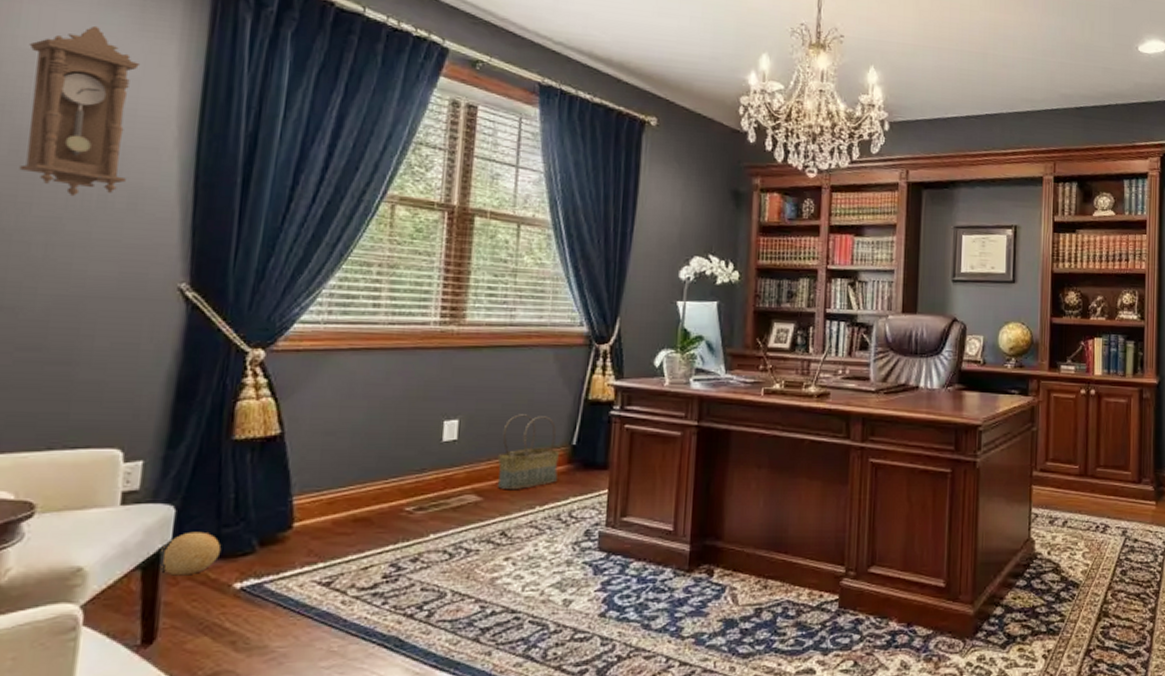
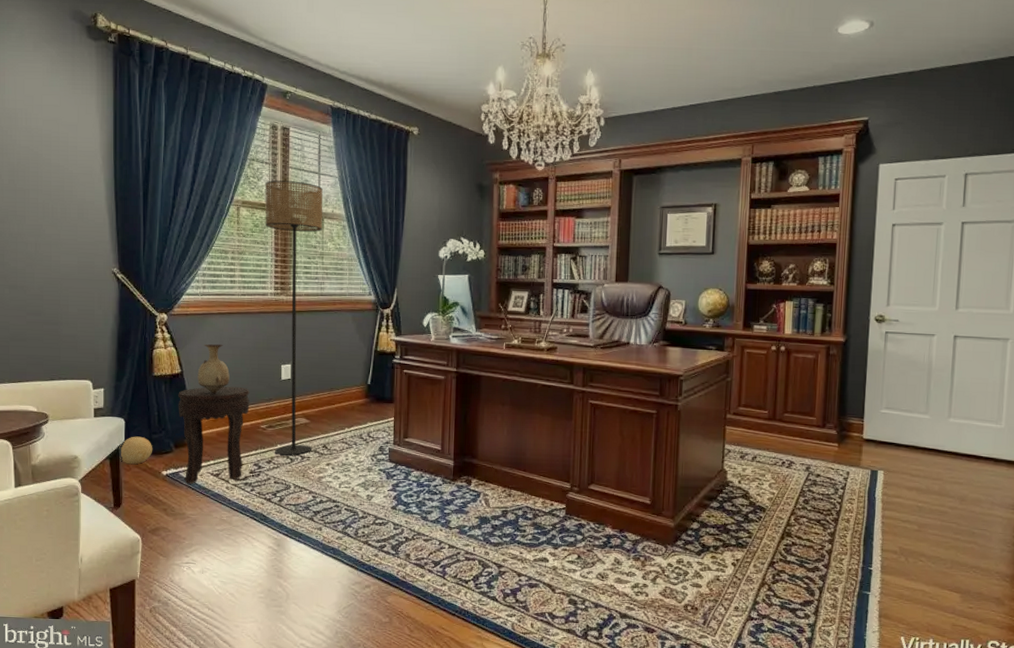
pendulum clock: present [19,25,139,197] -> none [12,88,75,210]
side table: none [270,452,392,600] -> present [178,386,250,484]
vase: none [307,392,361,463] -> present [197,344,230,393]
floor lamp: none [425,171,521,549] -> present [265,180,323,455]
basket: present [497,414,561,490] -> none [318,361,360,416]

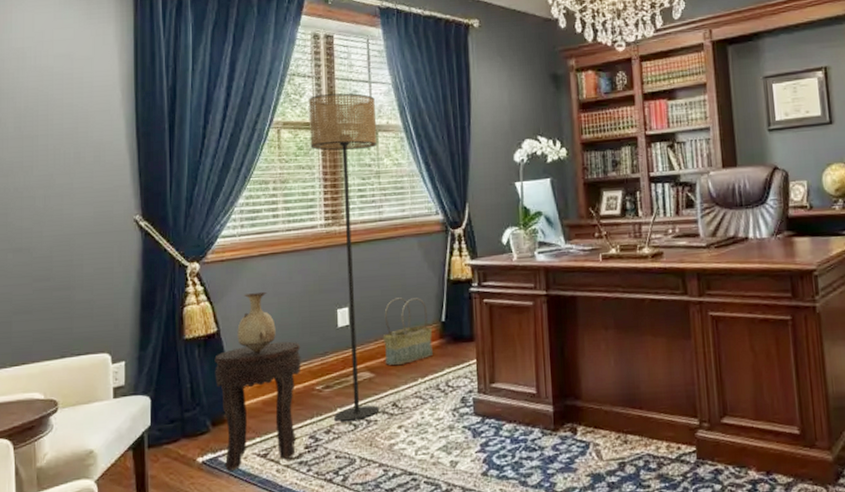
decorative ball: present [119,436,153,464] -> none [144,416,186,453]
basket: none [318,361,360,416] -> present [382,297,433,366]

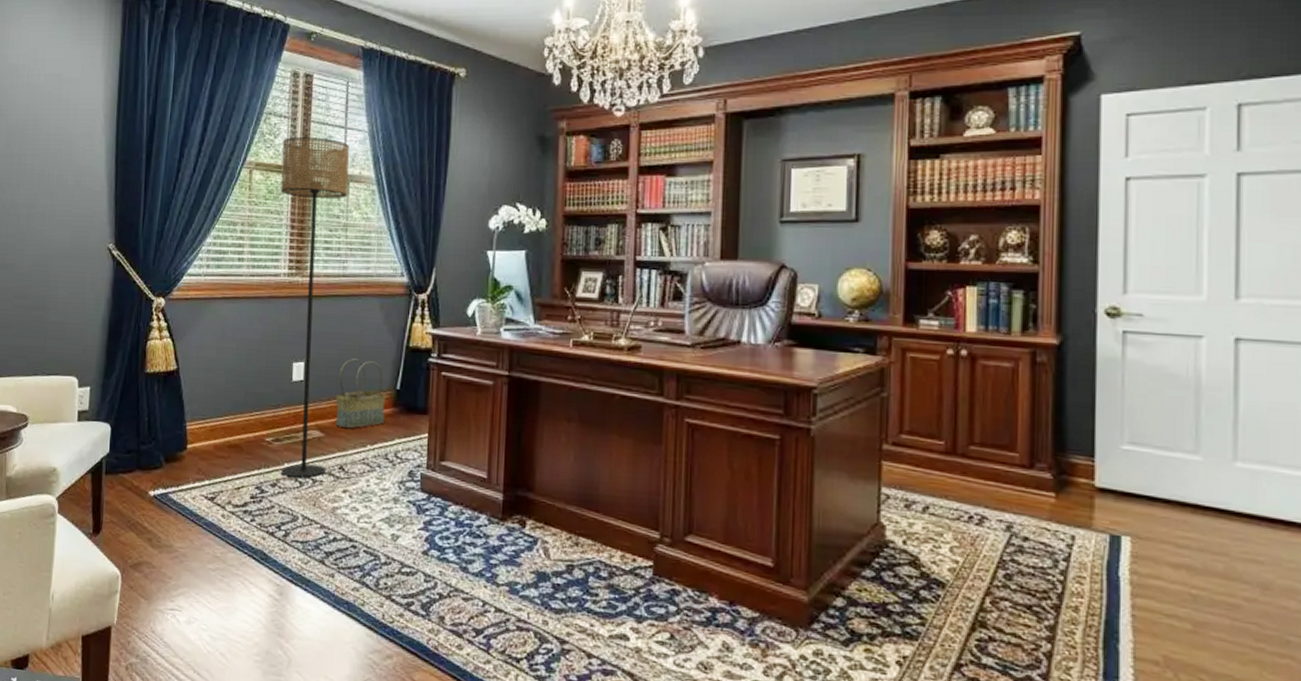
side table: present [214,341,301,471] -> none [171,387,255,509]
vase: present [237,291,276,353] -> none [195,335,232,396]

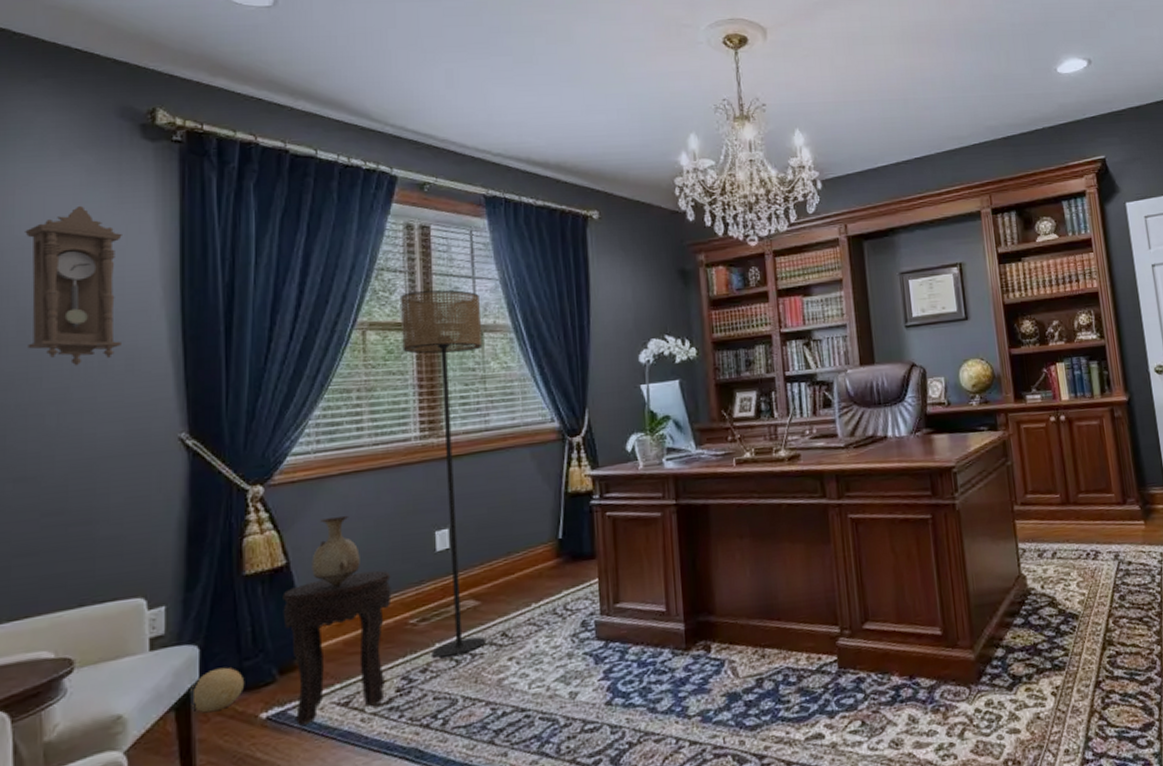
pendulum clock: none [12,40,79,178] -> present [25,205,122,366]
decorative ball: none [102,446,141,481] -> present [190,667,245,712]
side table: none [171,387,255,509] -> present [283,570,392,726]
vase: none [195,335,232,396] -> present [311,515,360,586]
basket: present [335,358,387,429] -> none [489,514,549,591]

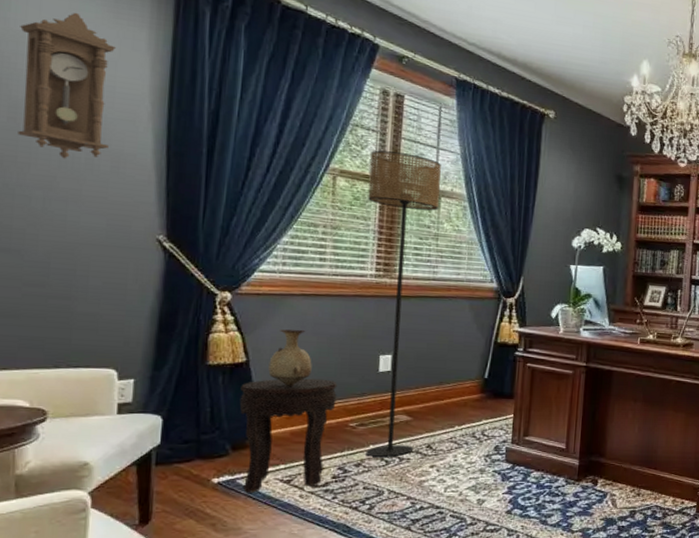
decorative ball: present [190,667,245,712] -> none [151,437,201,470]

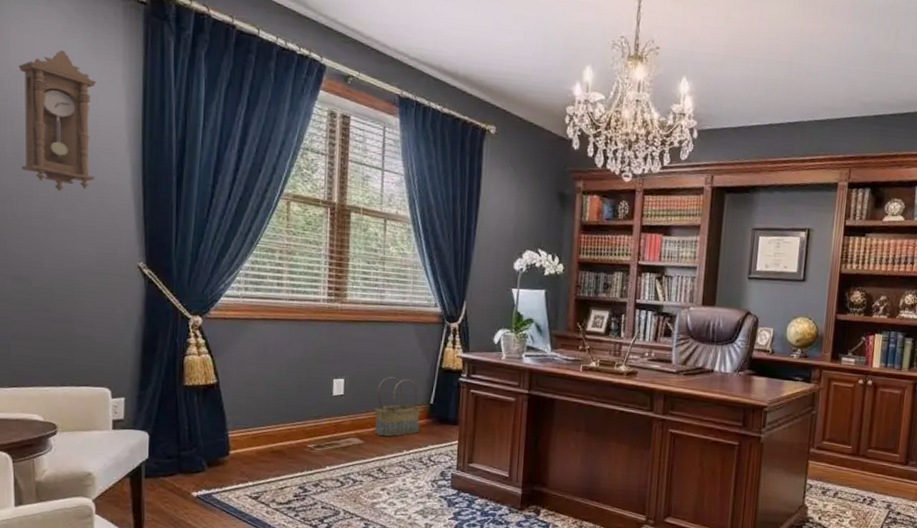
side table: present [239,378,338,493] -> none [212,400,296,507]
vase: present [268,329,312,386] -> none [236,352,274,408]
floor lamp: present [366,150,441,457] -> none [319,173,386,479]
basket: none [423,352,475,413] -> present [374,377,421,437]

